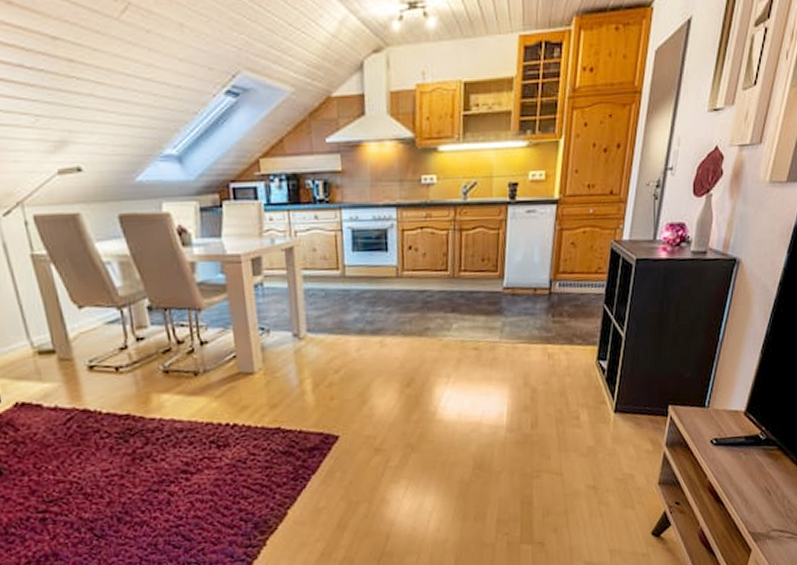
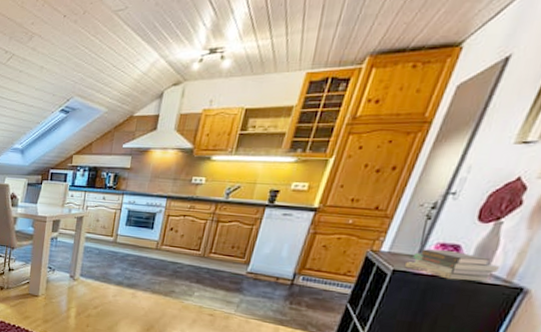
books: none [644,229,716,261] -> present [404,249,499,282]

